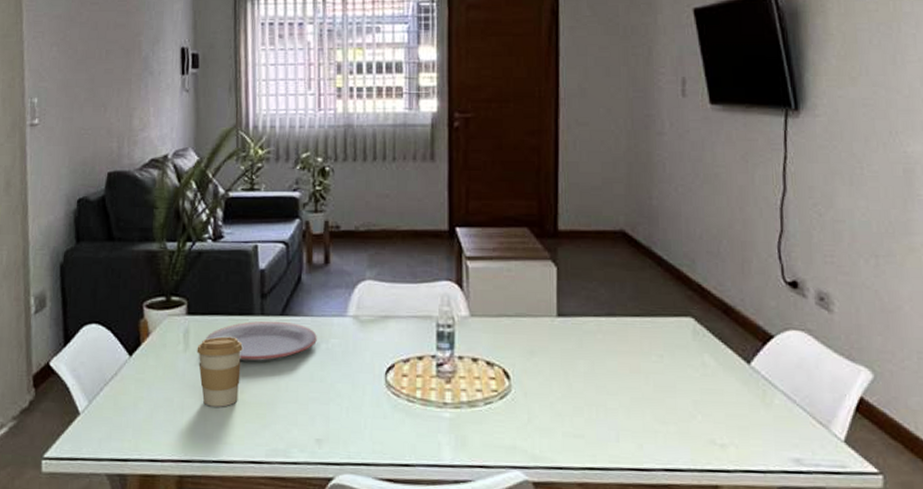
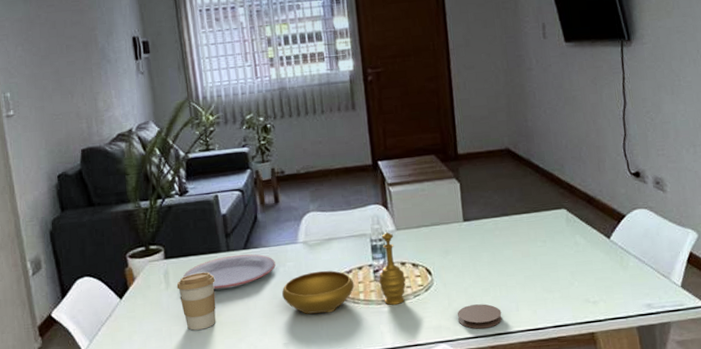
decorative bowl: none [321,318,477,411] -> present [282,232,406,314]
coaster: none [537,425,597,459] -> present [457,304,502,329]

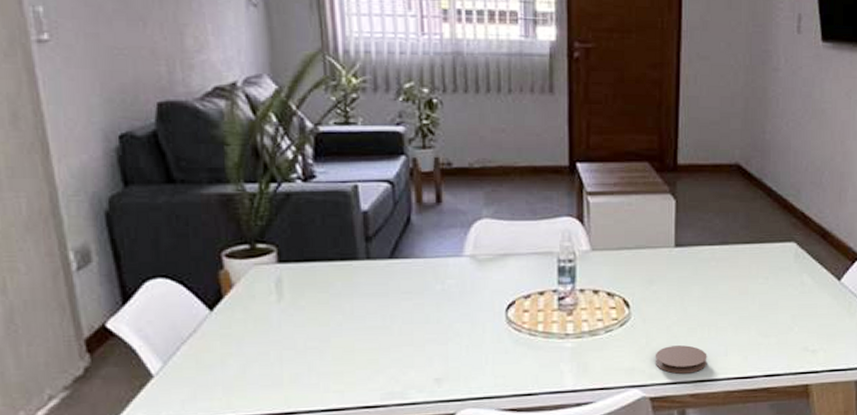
coffee cup: present [176,272,216,331] -> none [293,283,347,357]
plate: present [183,254,276,290] -> none [303,264,431,307]
decorative bowl: present [282,232,406,314] -> none [438,252,598,345]

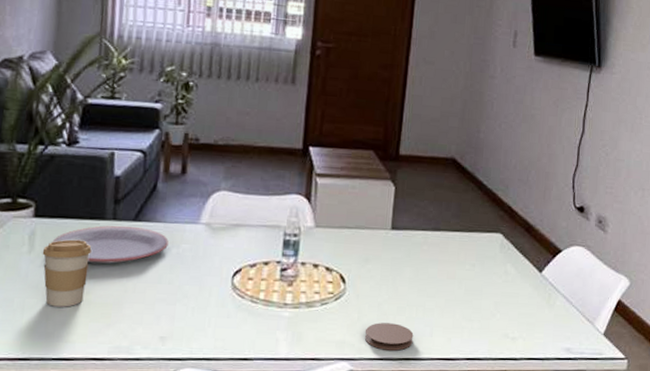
coffee cup: none [293,283,347,357] -> present [42,239,92,307]
plate: none [303,264,431,307] -> present [53,225,169,264]

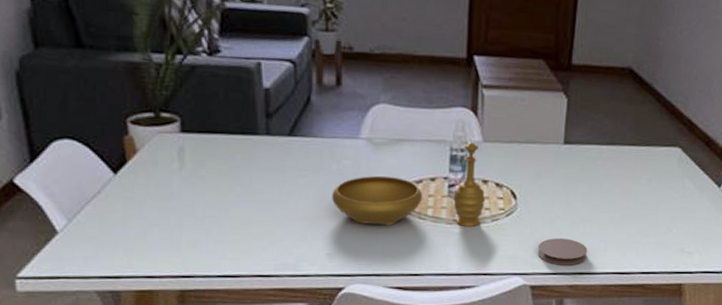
coffee cup: present [42,239,92,307] -> none [194,155,247,225]
plate: present [53,225,169,264] -> none [204,141,328,181]
decorative bowl: none [169,228,316,310] -> present [332,142,486,227]

